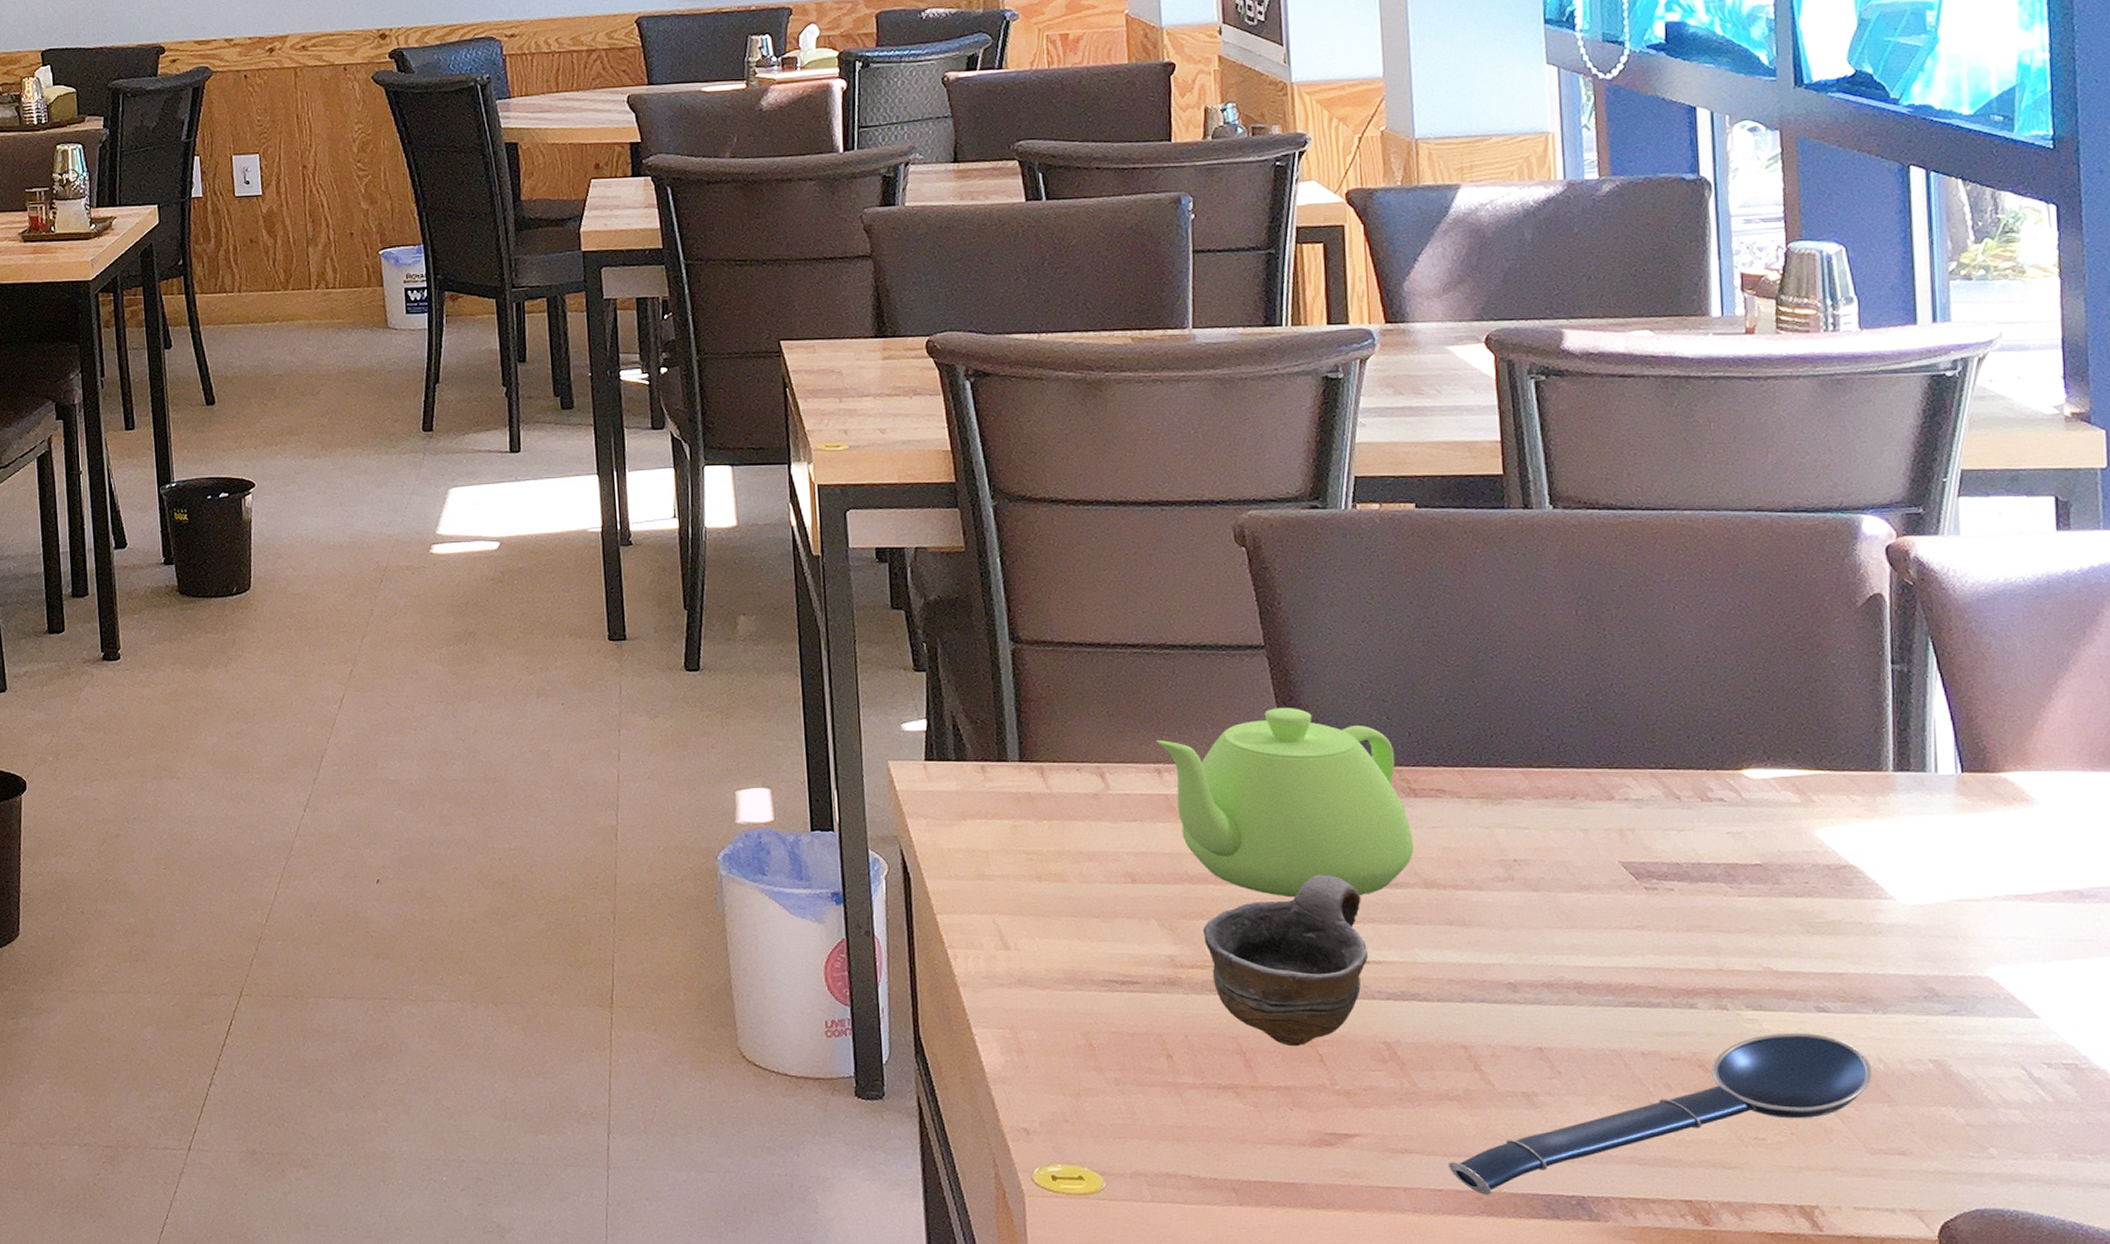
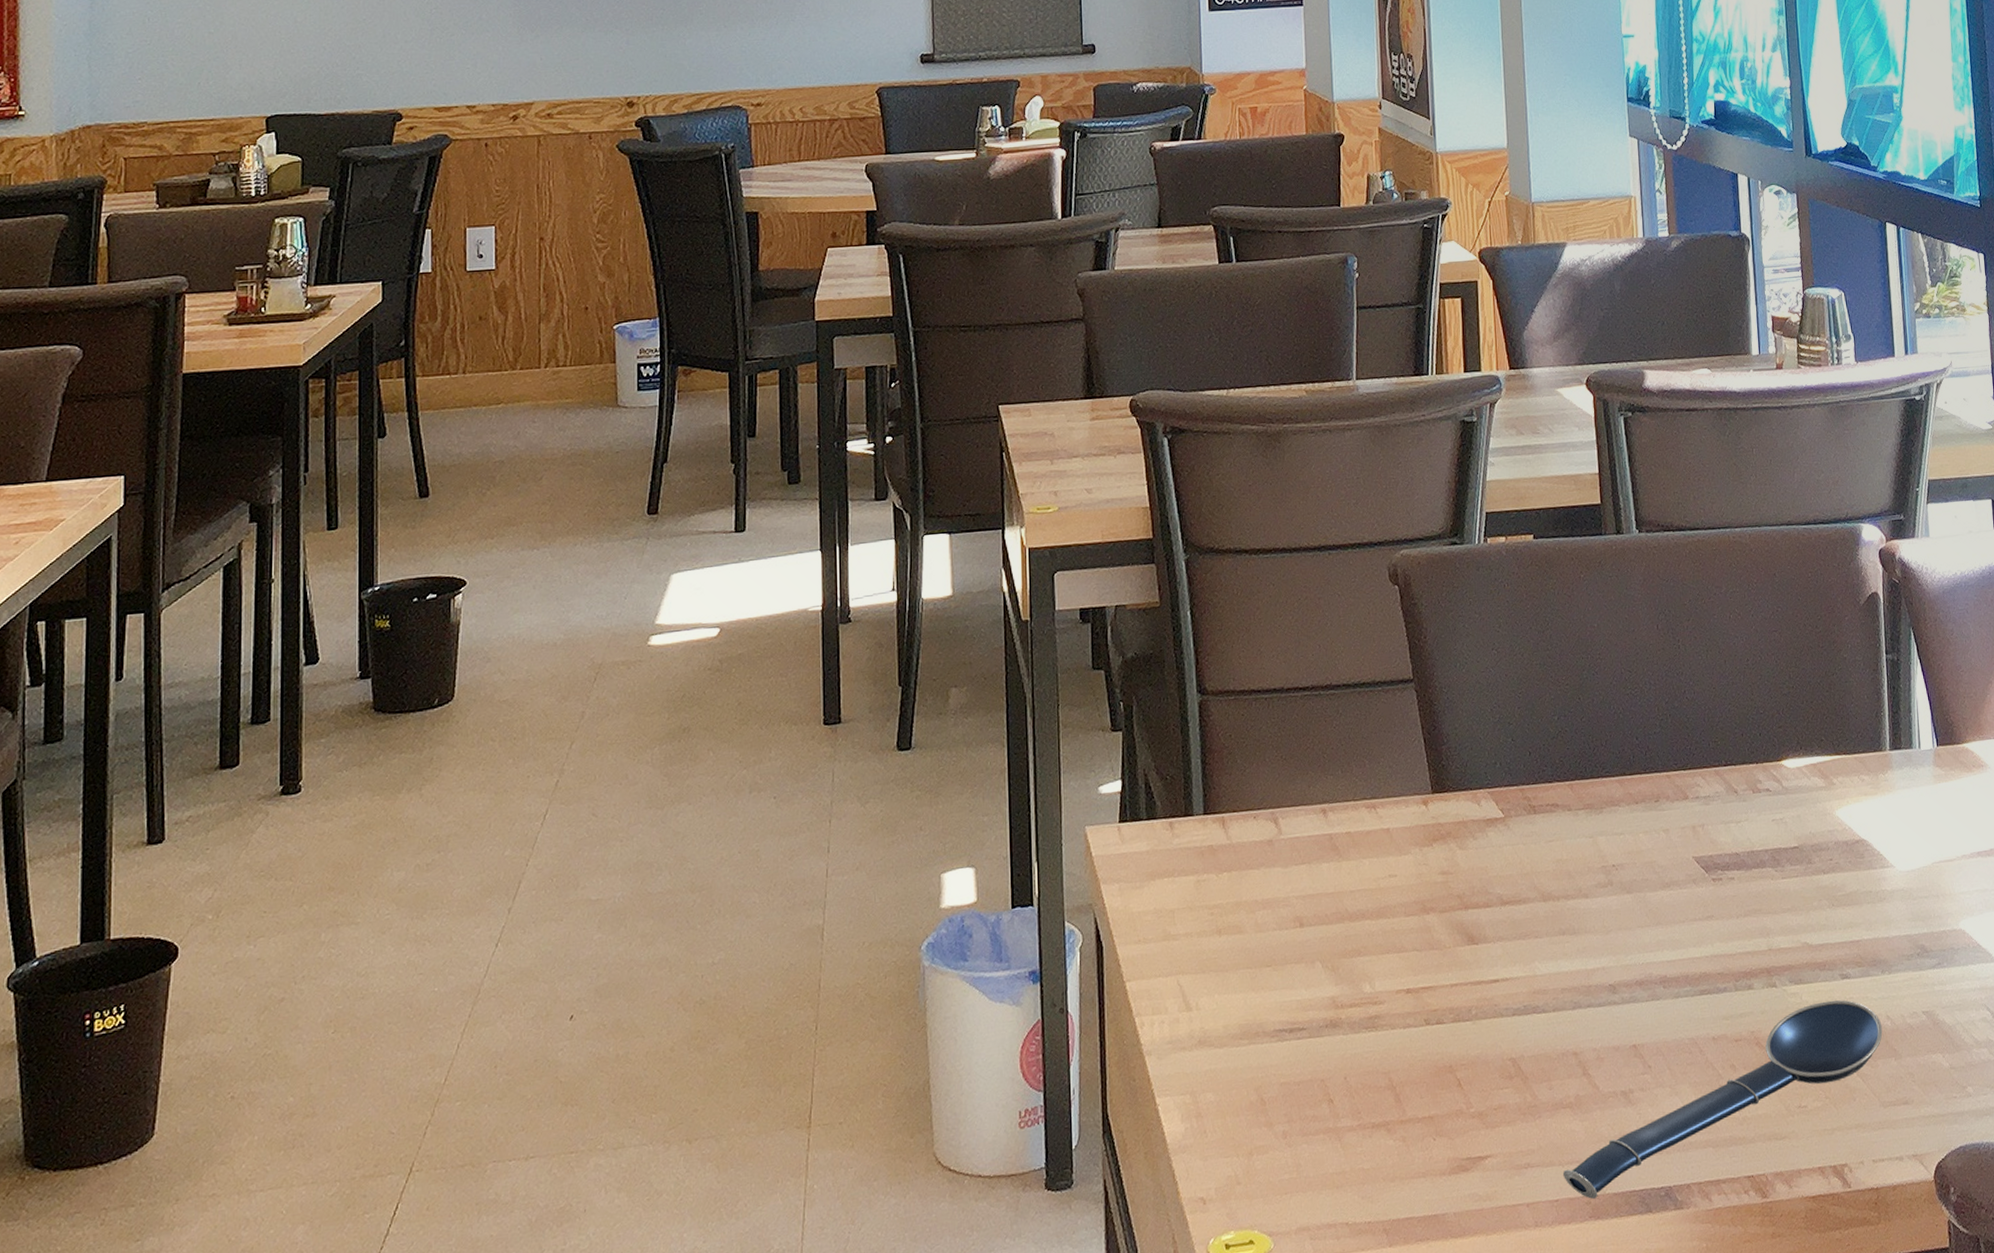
teapot: present [1156,708,1414,898] -> none [1323,737,1534,925]
cup: present [1202,875,1368,1047] -> none [1360,898,1497,1075]

